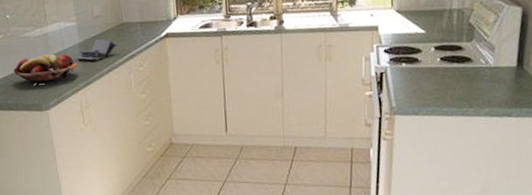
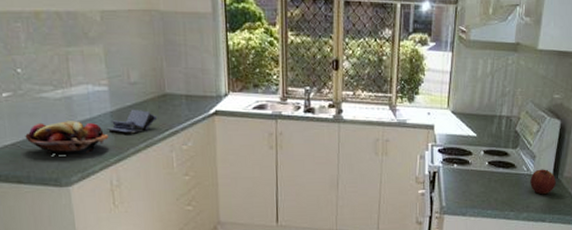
apple: none [490,60,521,88] -> present [530,169,556,195]

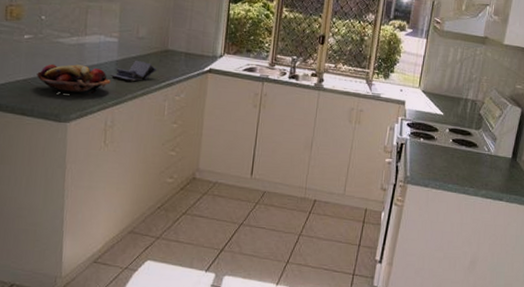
apple: present [530,169,556,195] -> none [490,151,514,175]

